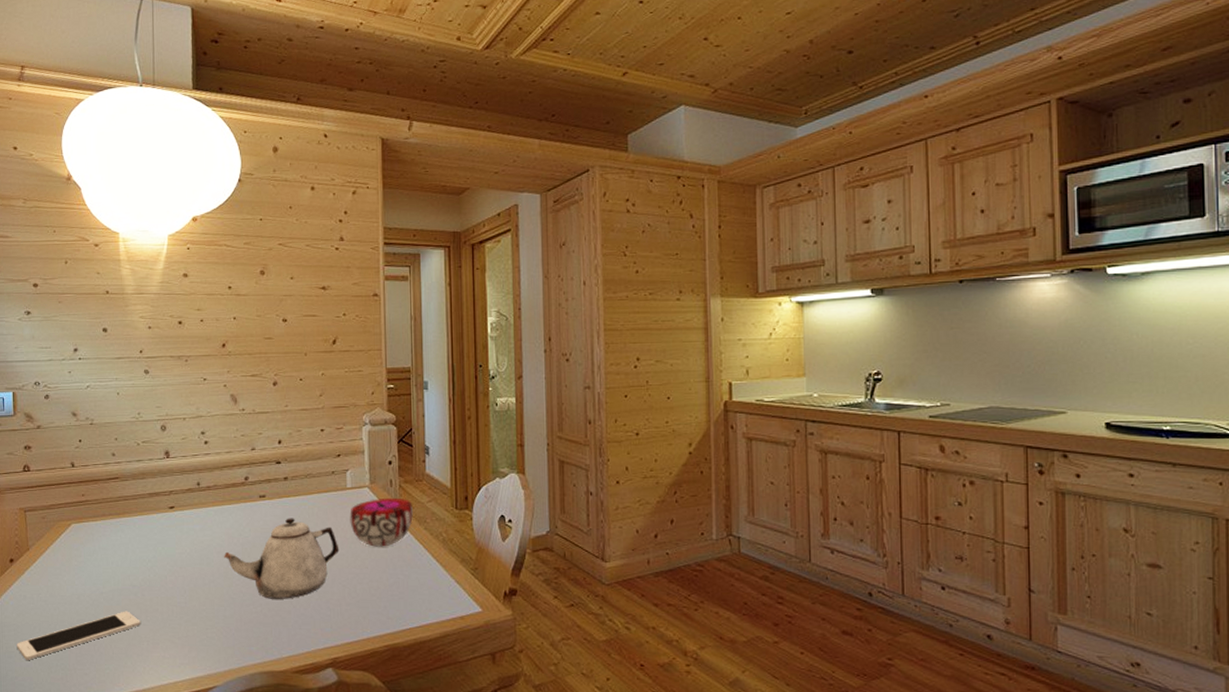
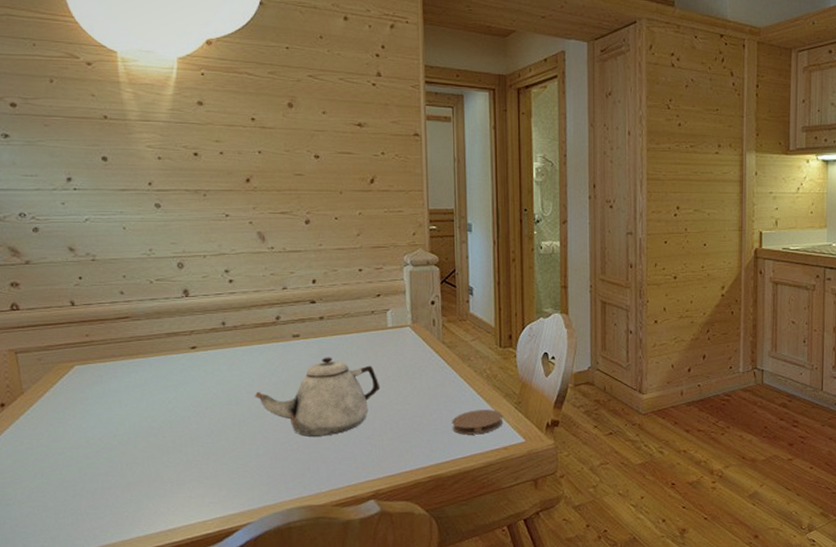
cell phone: present [16,611,141,660] -> none [14,453,162,507]
decorative bowl: present [350,497,413,547] -> none [391,336,456,384]
coaster: none [408,575,460,602] -> present [452,409,503,435]

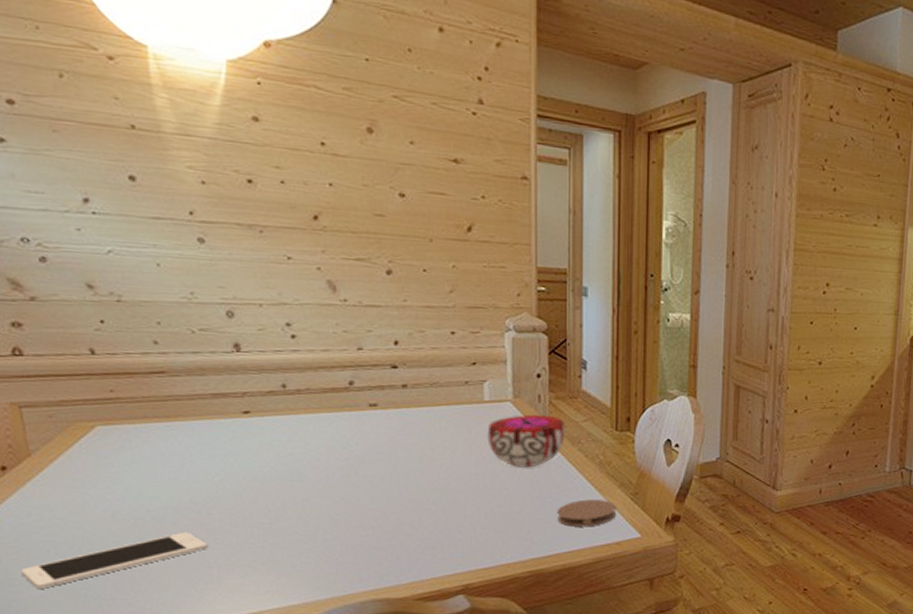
cell phone: none [14,453,162,507] -> present [21,532,207,589]
teapot: present [255,357,381,437] -> none [322,431,474,522]
decorative bowl: none [391,336,456,384] -> present [487,414,565,468]

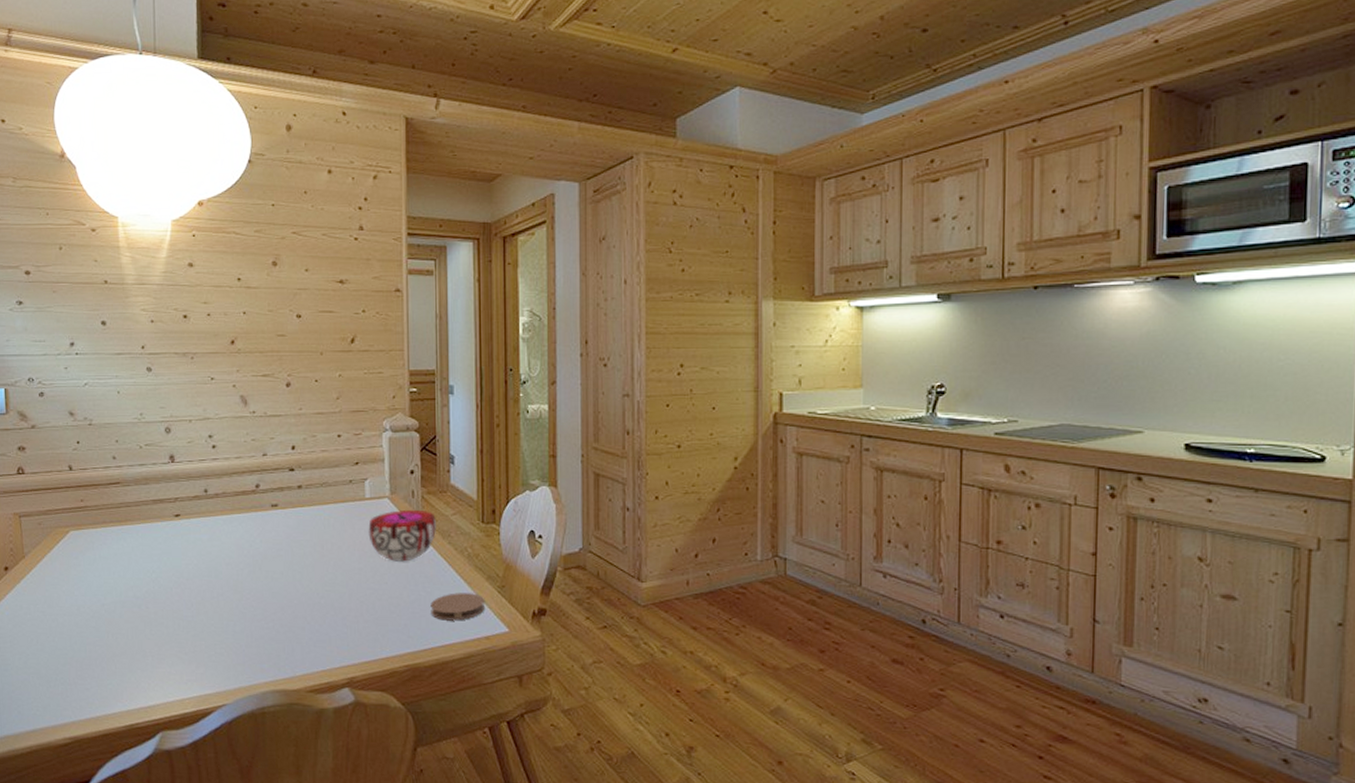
cell phone: present [21,532,207,589] -> none [13,624,145,673]

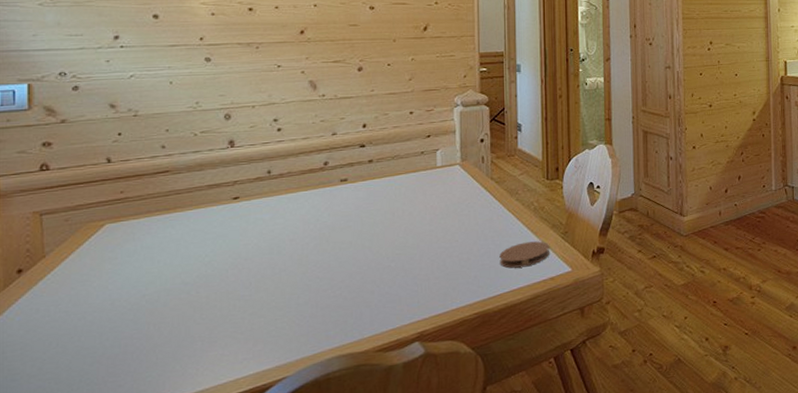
decorative bowl: present [368,509,436,562] -> none [439,173,505,221]

